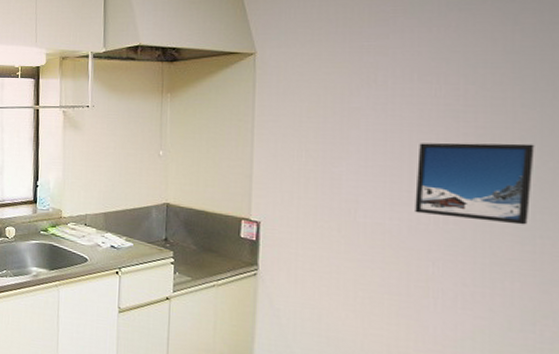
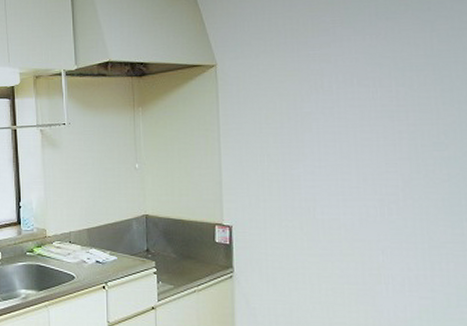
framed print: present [415,142,534,225] -> none [362,137,456,211]

